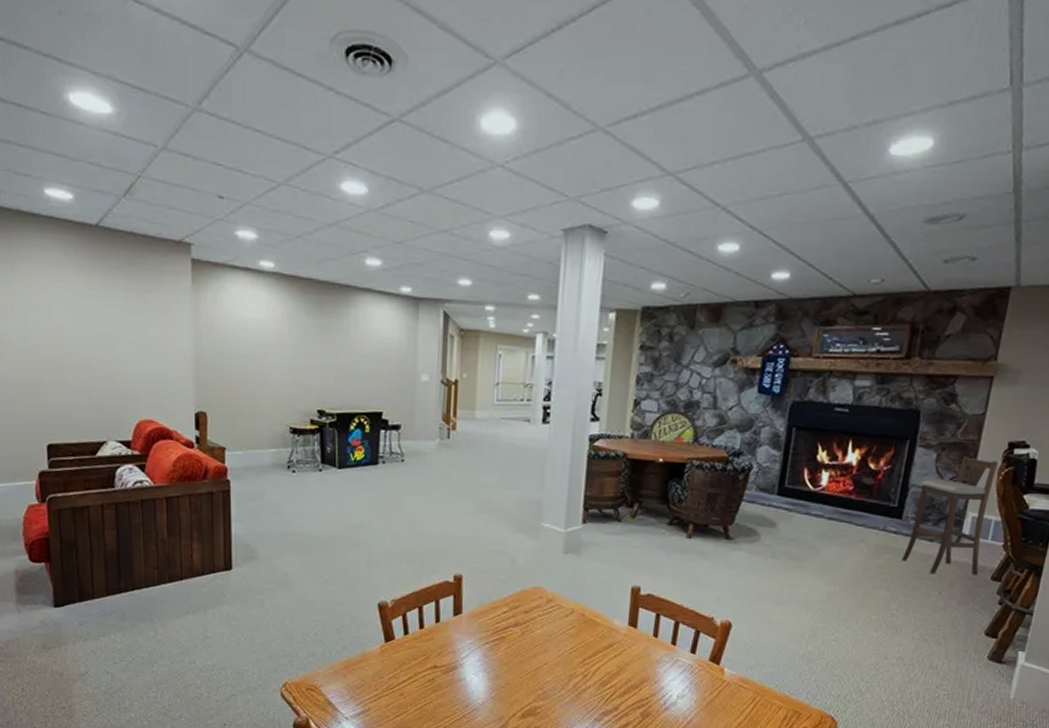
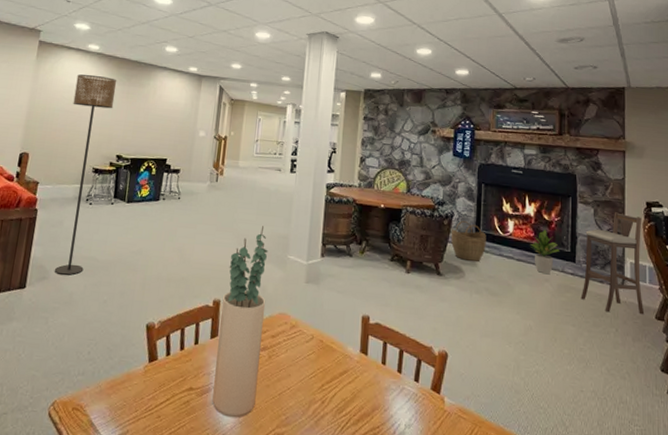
floor lamp: none [251,303,305,554] -> present [55,74,117,275]
vase: none [460,490,517,694] -> present [212,226,268,418]
woven basket: none [746,474,792,523] -> present [450,220,486,262]
potted plant: none [847,481,884,534] -> present [530,229,560,275]

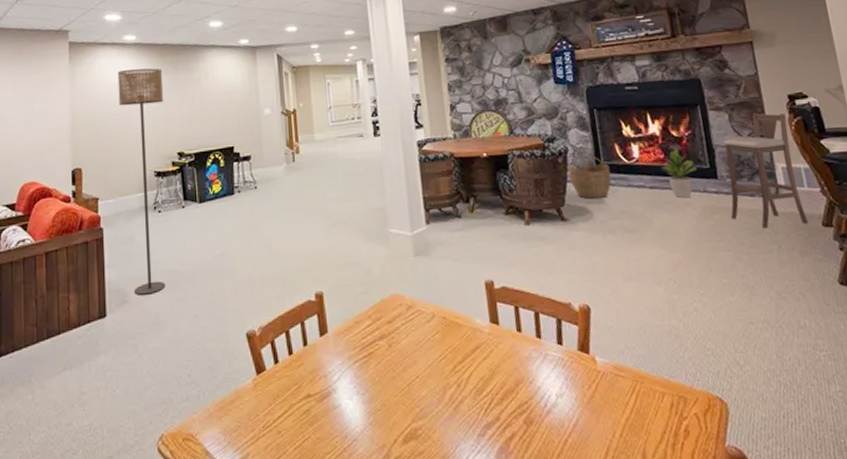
vase: present [212,226,268,418] -> none [324,201,384,420]

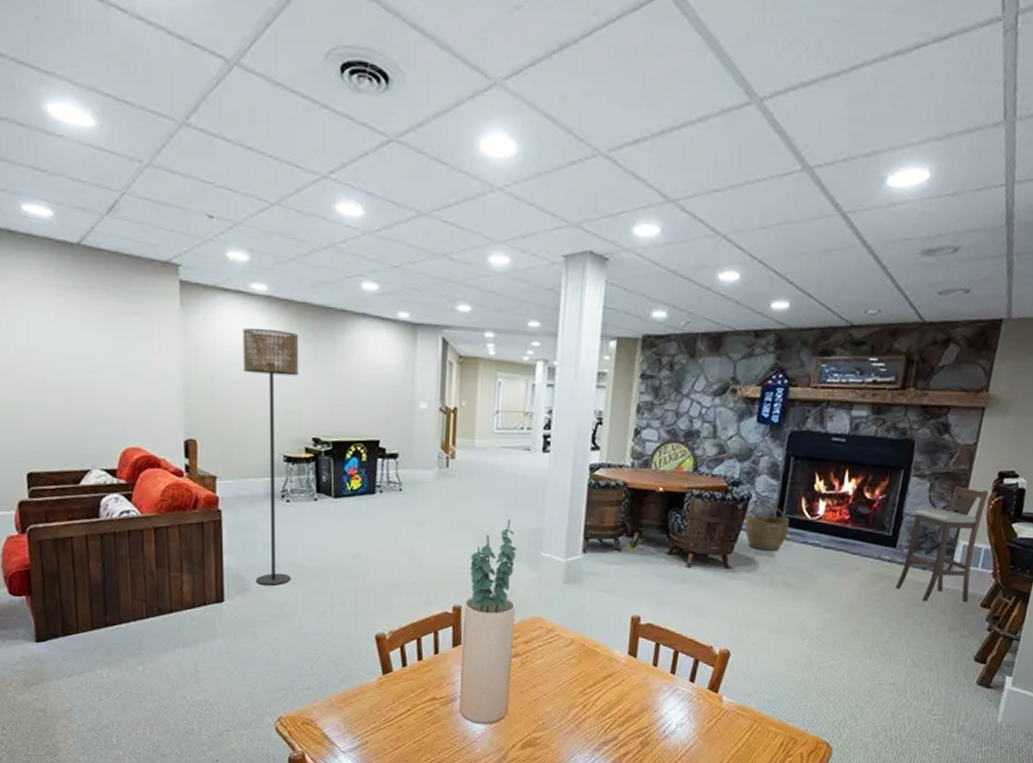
vase: none [324,201,384,420] -> present [459,519,517,725]
potted plant: present [662,148,698,199] -> none [843,510,879,563]

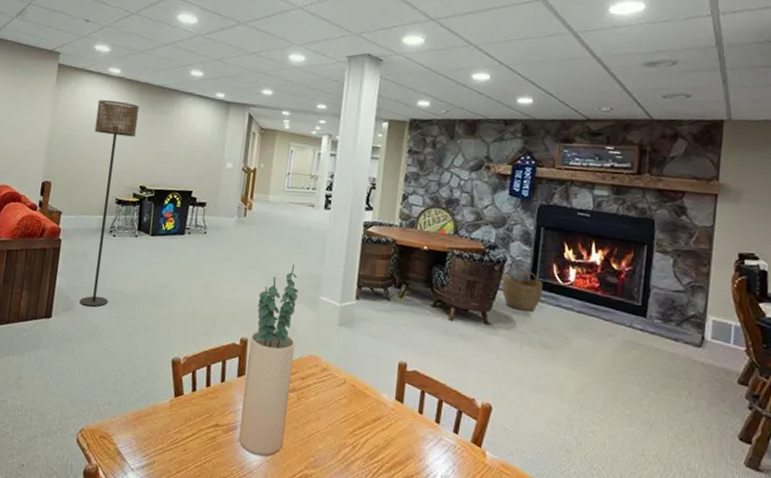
bar stool: present [895,486,989,603] -> none [649,263,732,378]

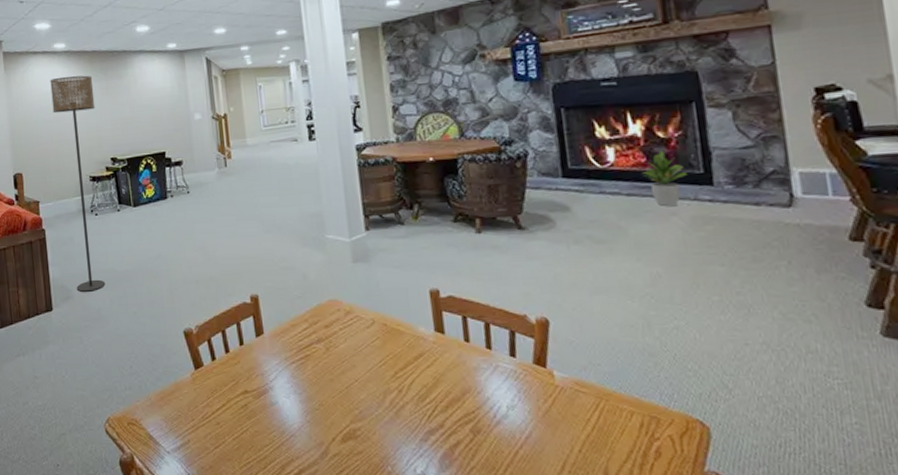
vase: present [239,264,299,457] -> none [259,207,321,418]
woven basket: present [501,266,543,312] -> none [528,158,580,207]
potted plant: none [594,280,629,329] -> present [643,150,688,207]

